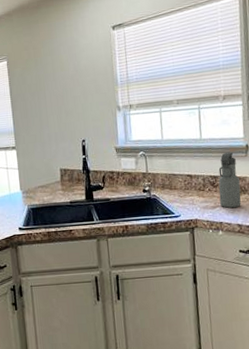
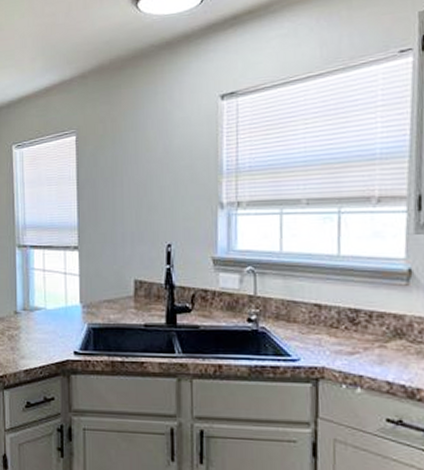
water bottle: present [218,151,241,208] -> none [360,276,396,357]

